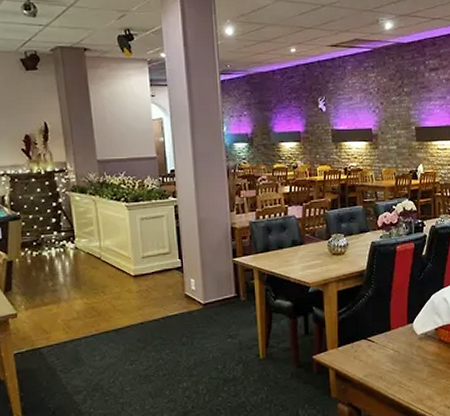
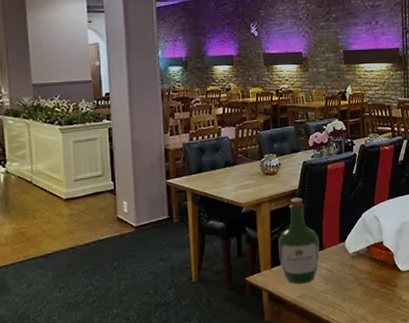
wine bottle: none [345,278,387,364] -> present [278,197,320,285]

